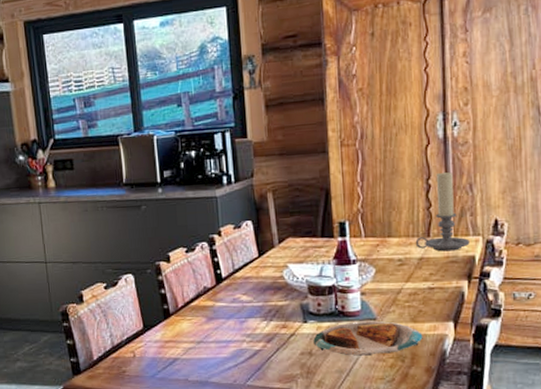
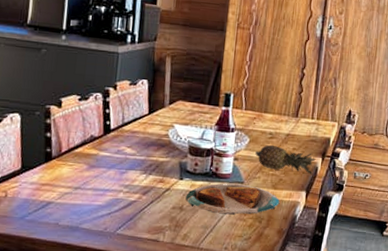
fruit: none [385,272,460,301] -> present [255,144,316,174]
candle holder: present [415,172,470,252] -> none [285,65,328,132]

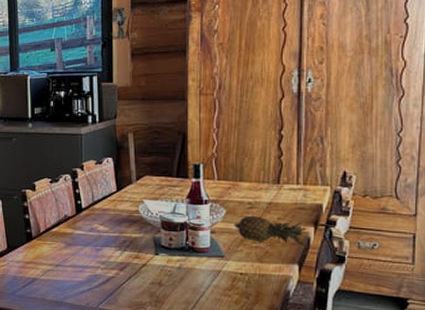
plate: present [185,183,280,215] -> none [163,257,268,290]

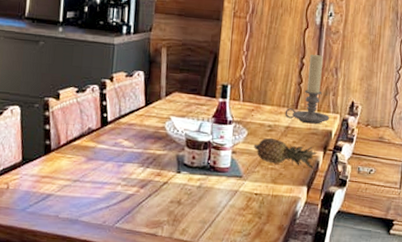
candle holder: none [265,124,318,198] -> present [285,54,329,124]

